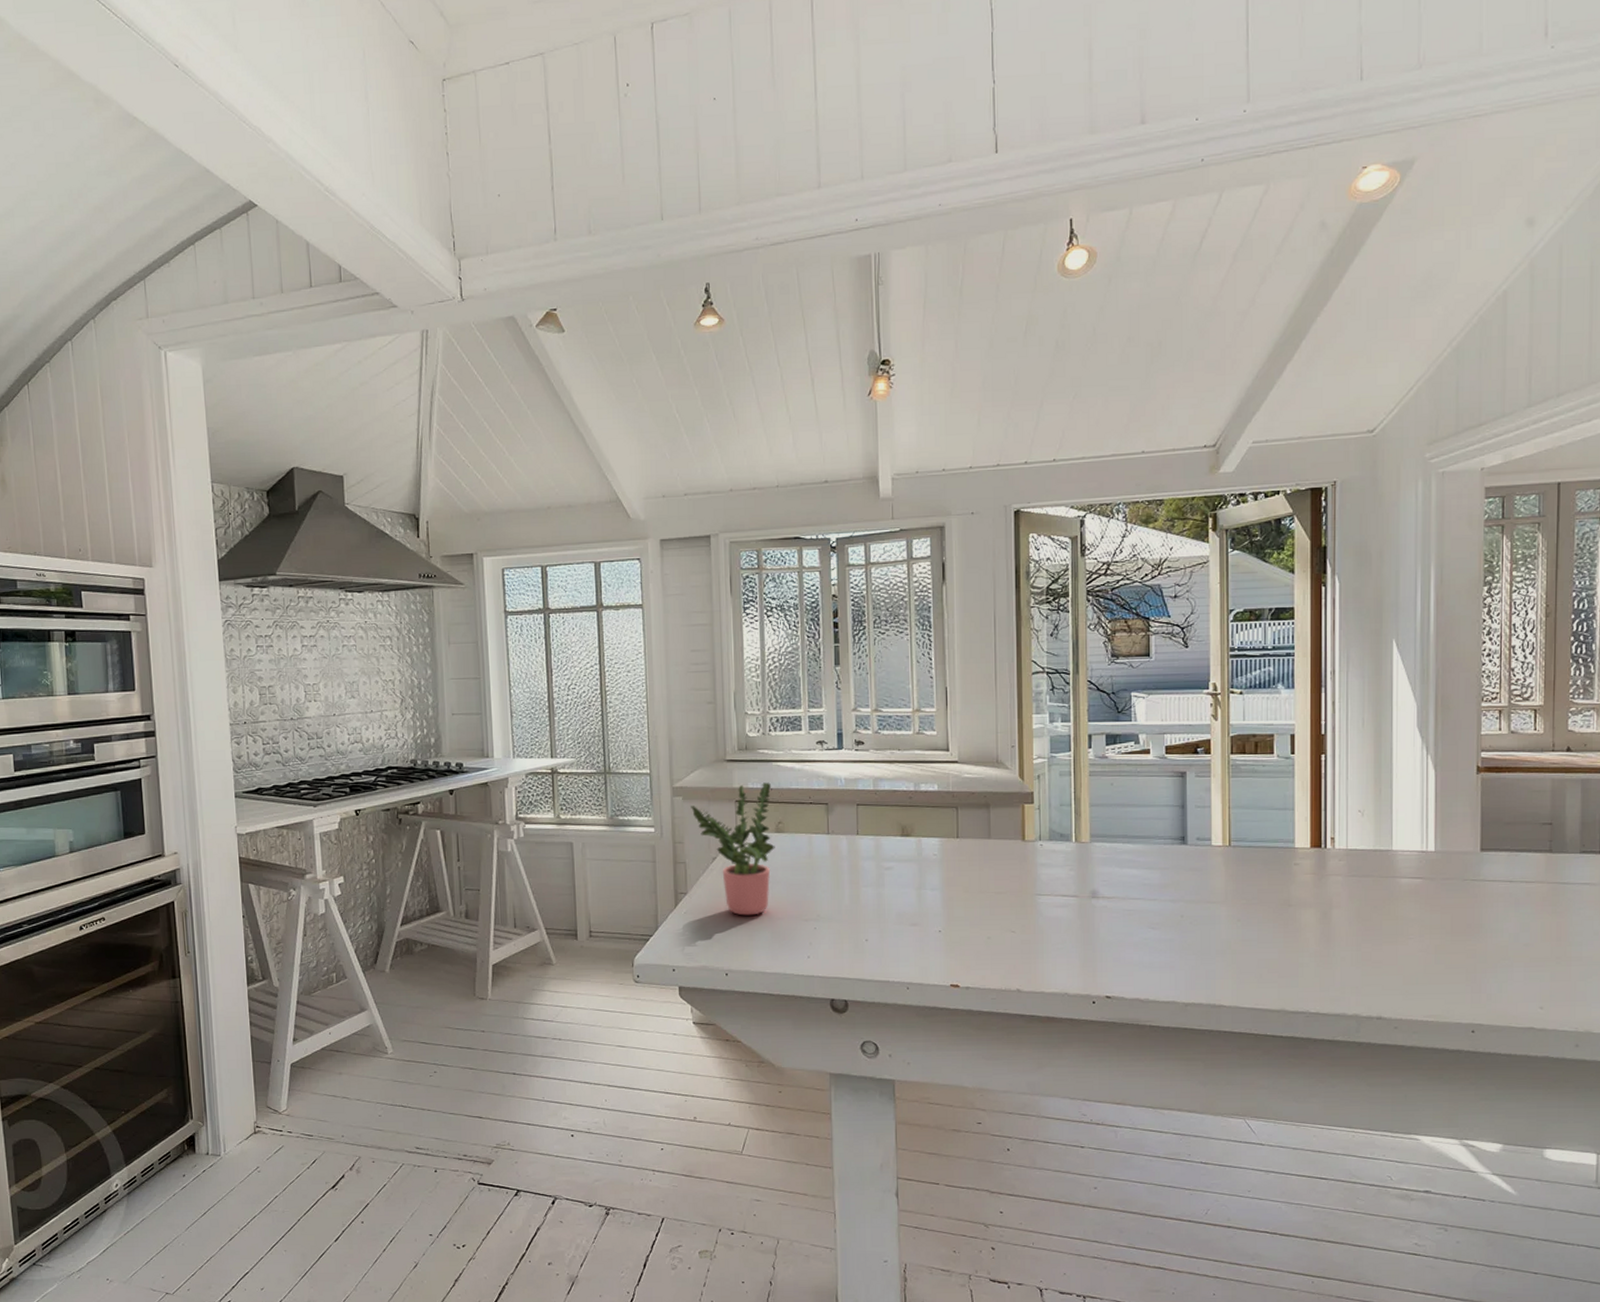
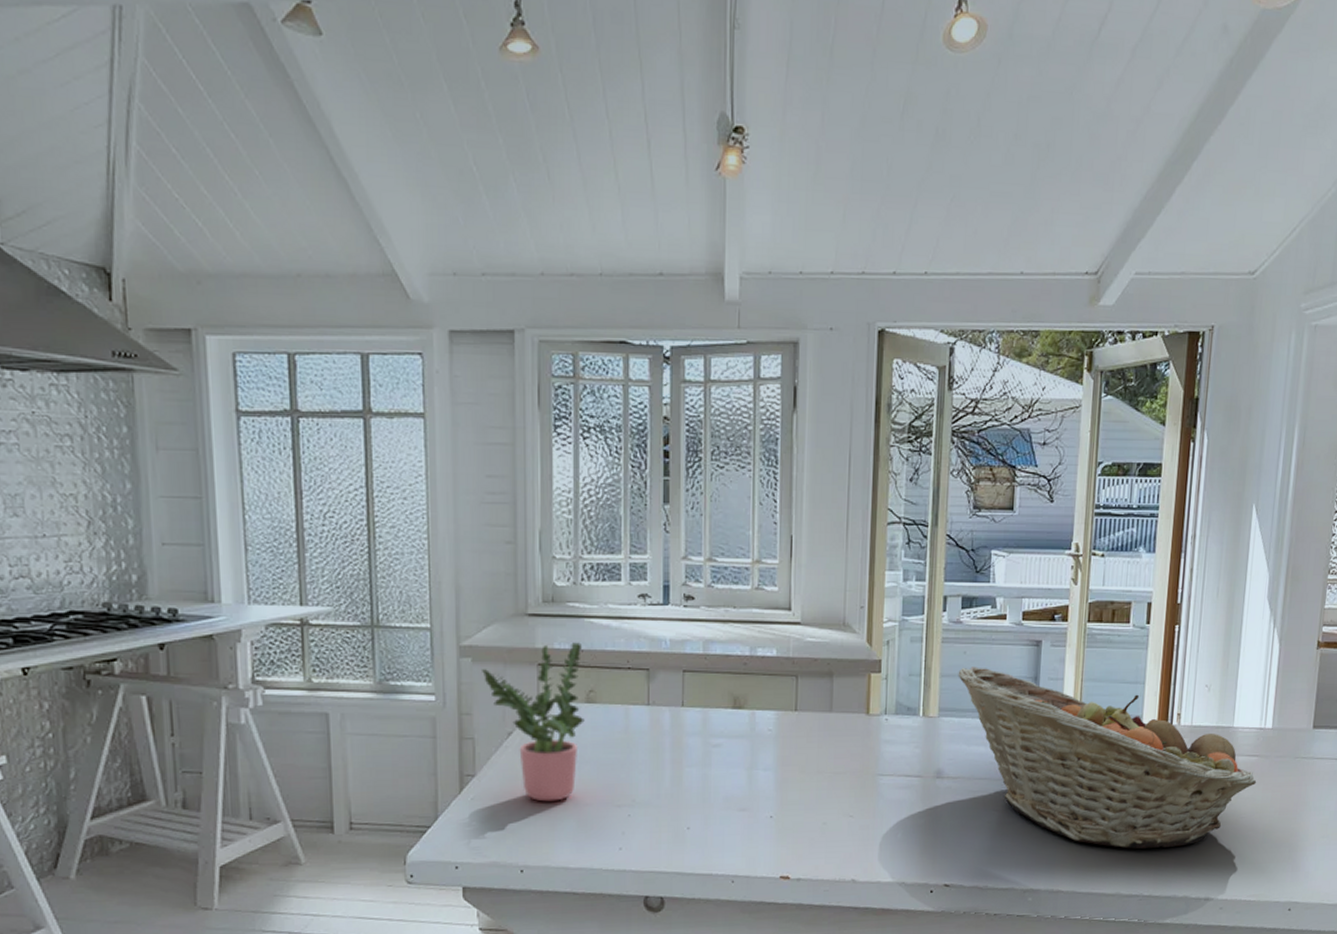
fruit basket: none [1106,797,1423,967] -> present [958,667,1257,849]

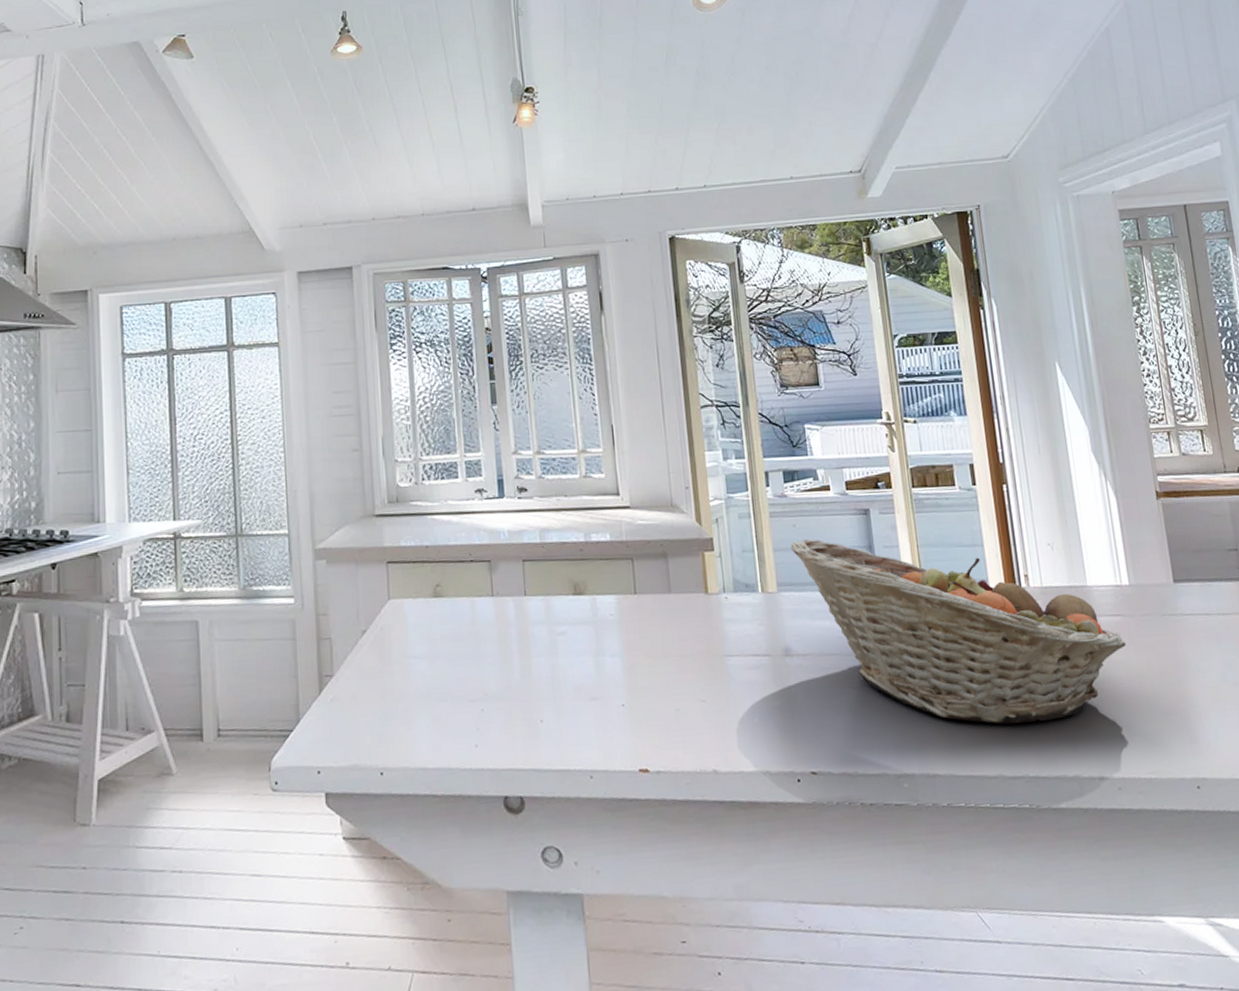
potted plant: present [482,642,585,802] -> none [336,539,433,700]

